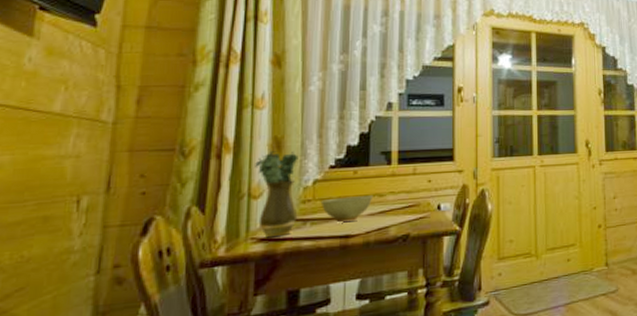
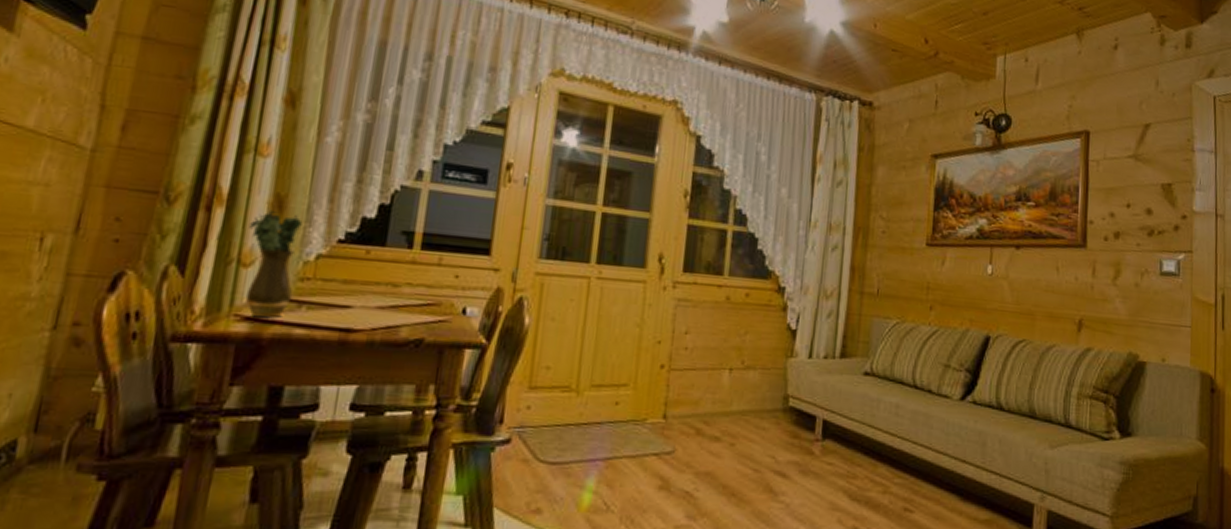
bowl: present [320,195,374,223] -> none [321,280,387,313]

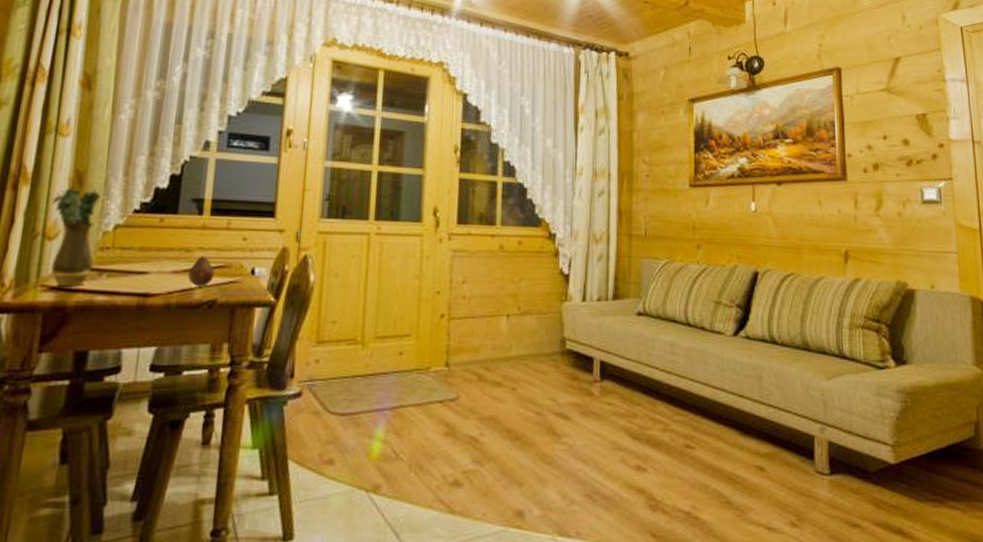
fruit: none [394,291,423,325] -> present [188,255,215,287]

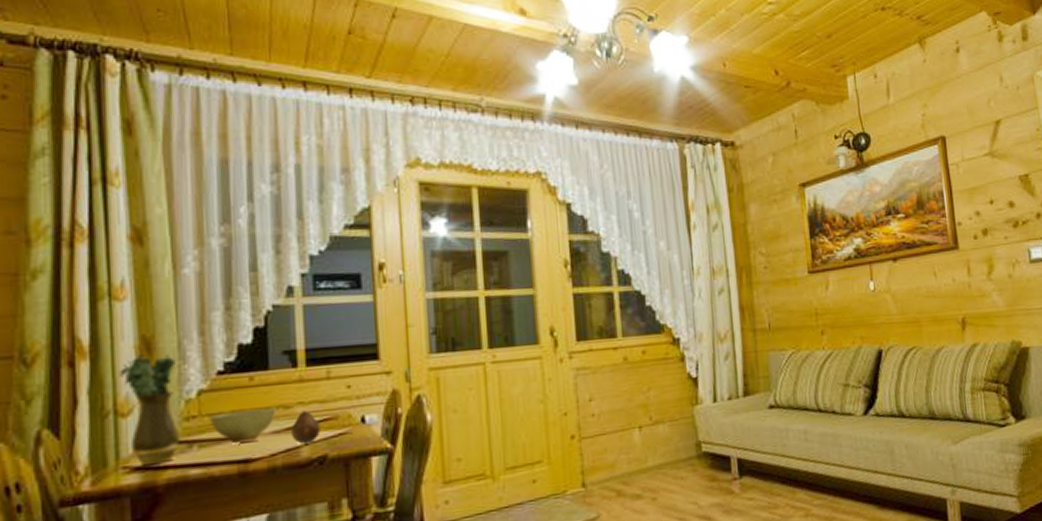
bowl: none [120,248,180,279] -> present [209,407,277,445]

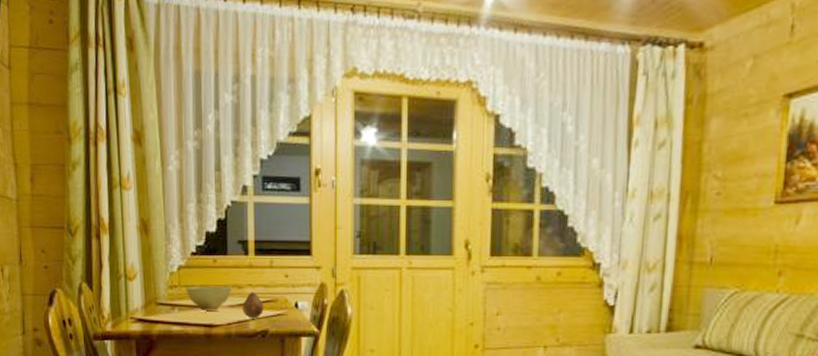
vase: present [120,352,181,466] -> none [128,231,167,319]

